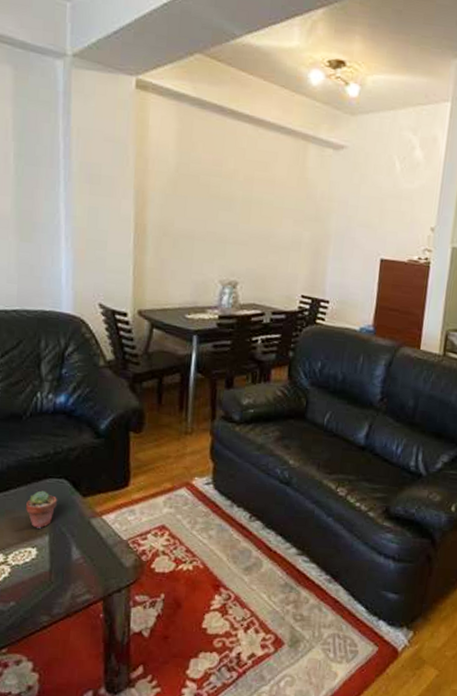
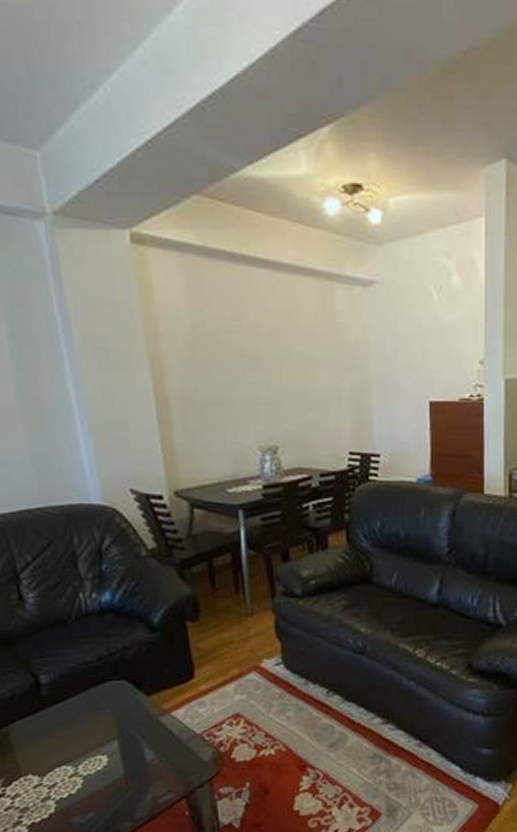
potted succulent: present [26,490,57,529] -> none [88,695,121,735]

